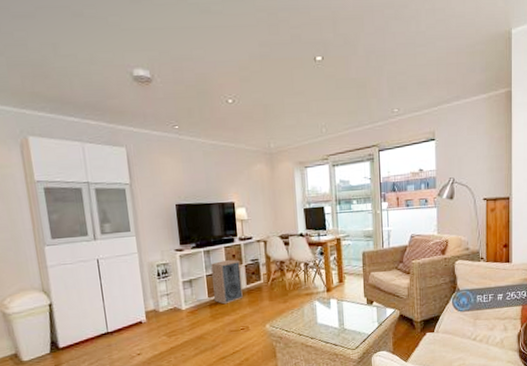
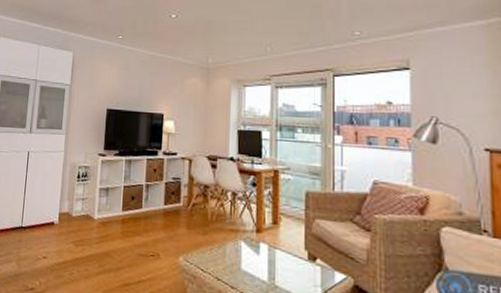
speaker: present [211,259,243,305] -> none [128,173,160,223]

